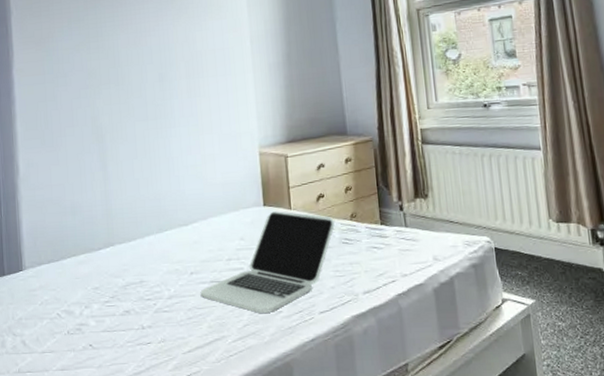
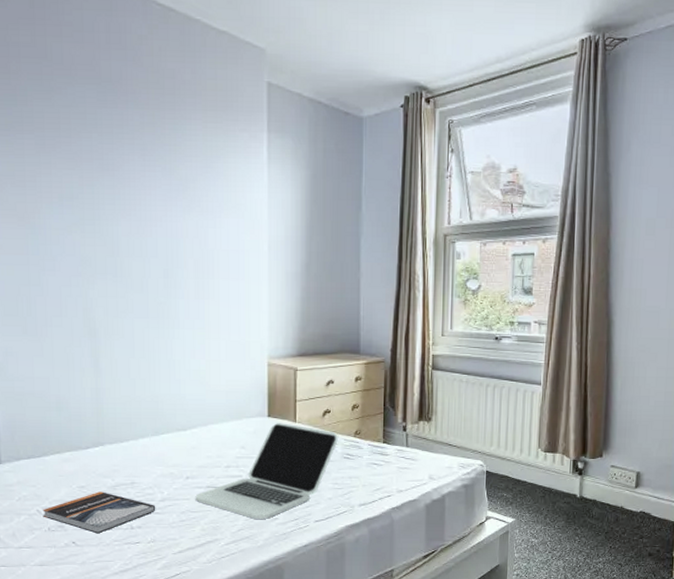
book: none [62,292,164,335] -> present [42,491,156,534]

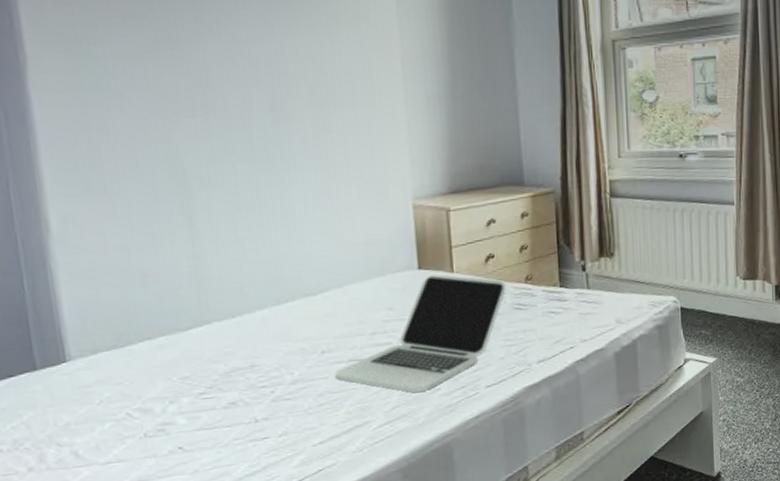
book: present [42,491,156,534] -> none [134,380,286,434]

